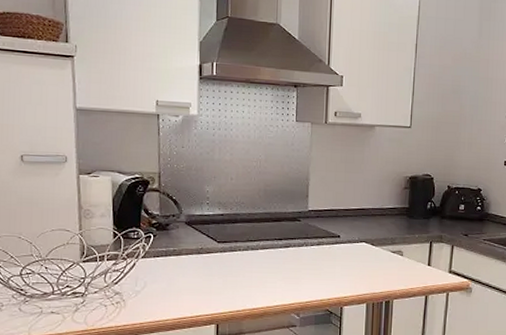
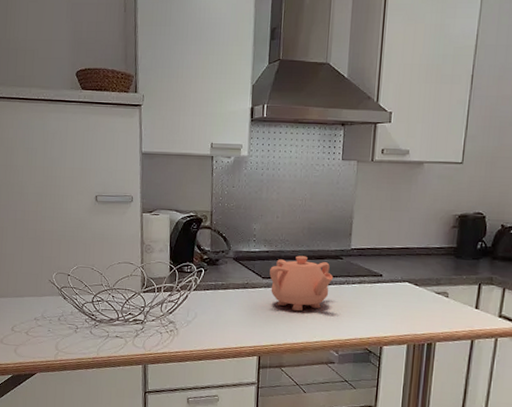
teapot: none [225,218,292,276] -> present [269,255,334,312]

